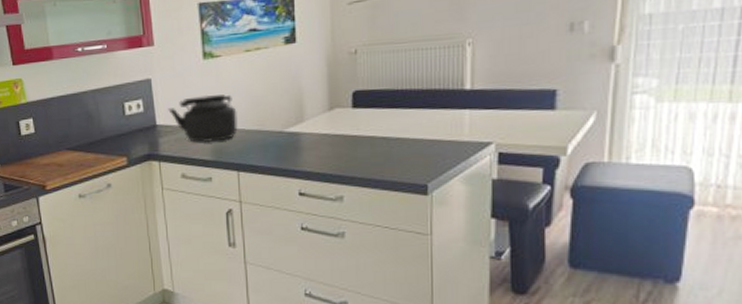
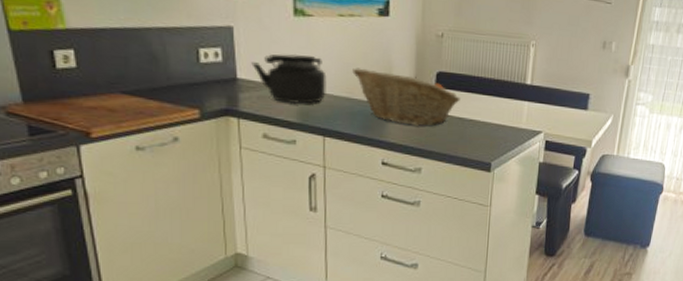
fruit basket: none [262,98,383,151] -> present [352,68,460,126]

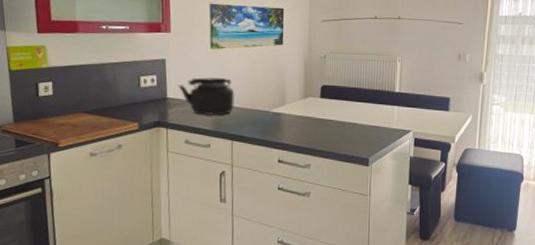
fruit basket: present [352,68,460,126] -> none [255,85,341,130]

